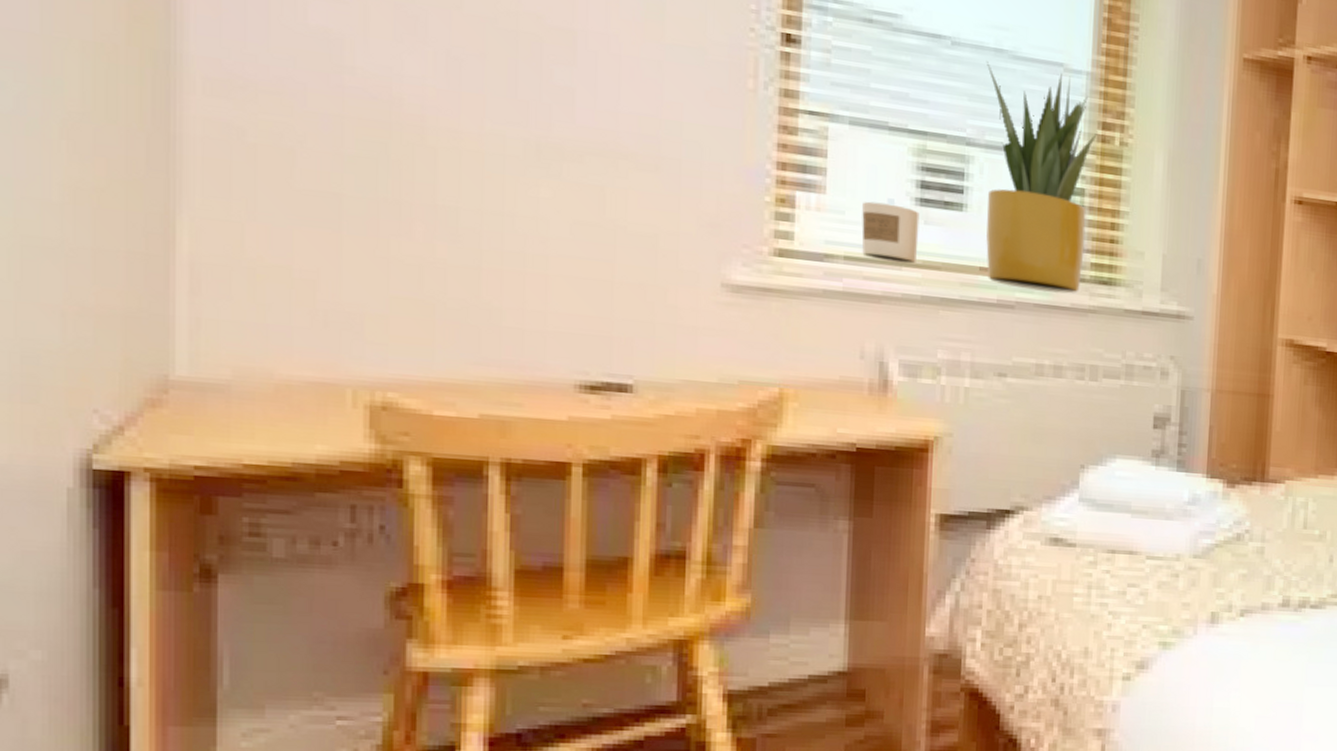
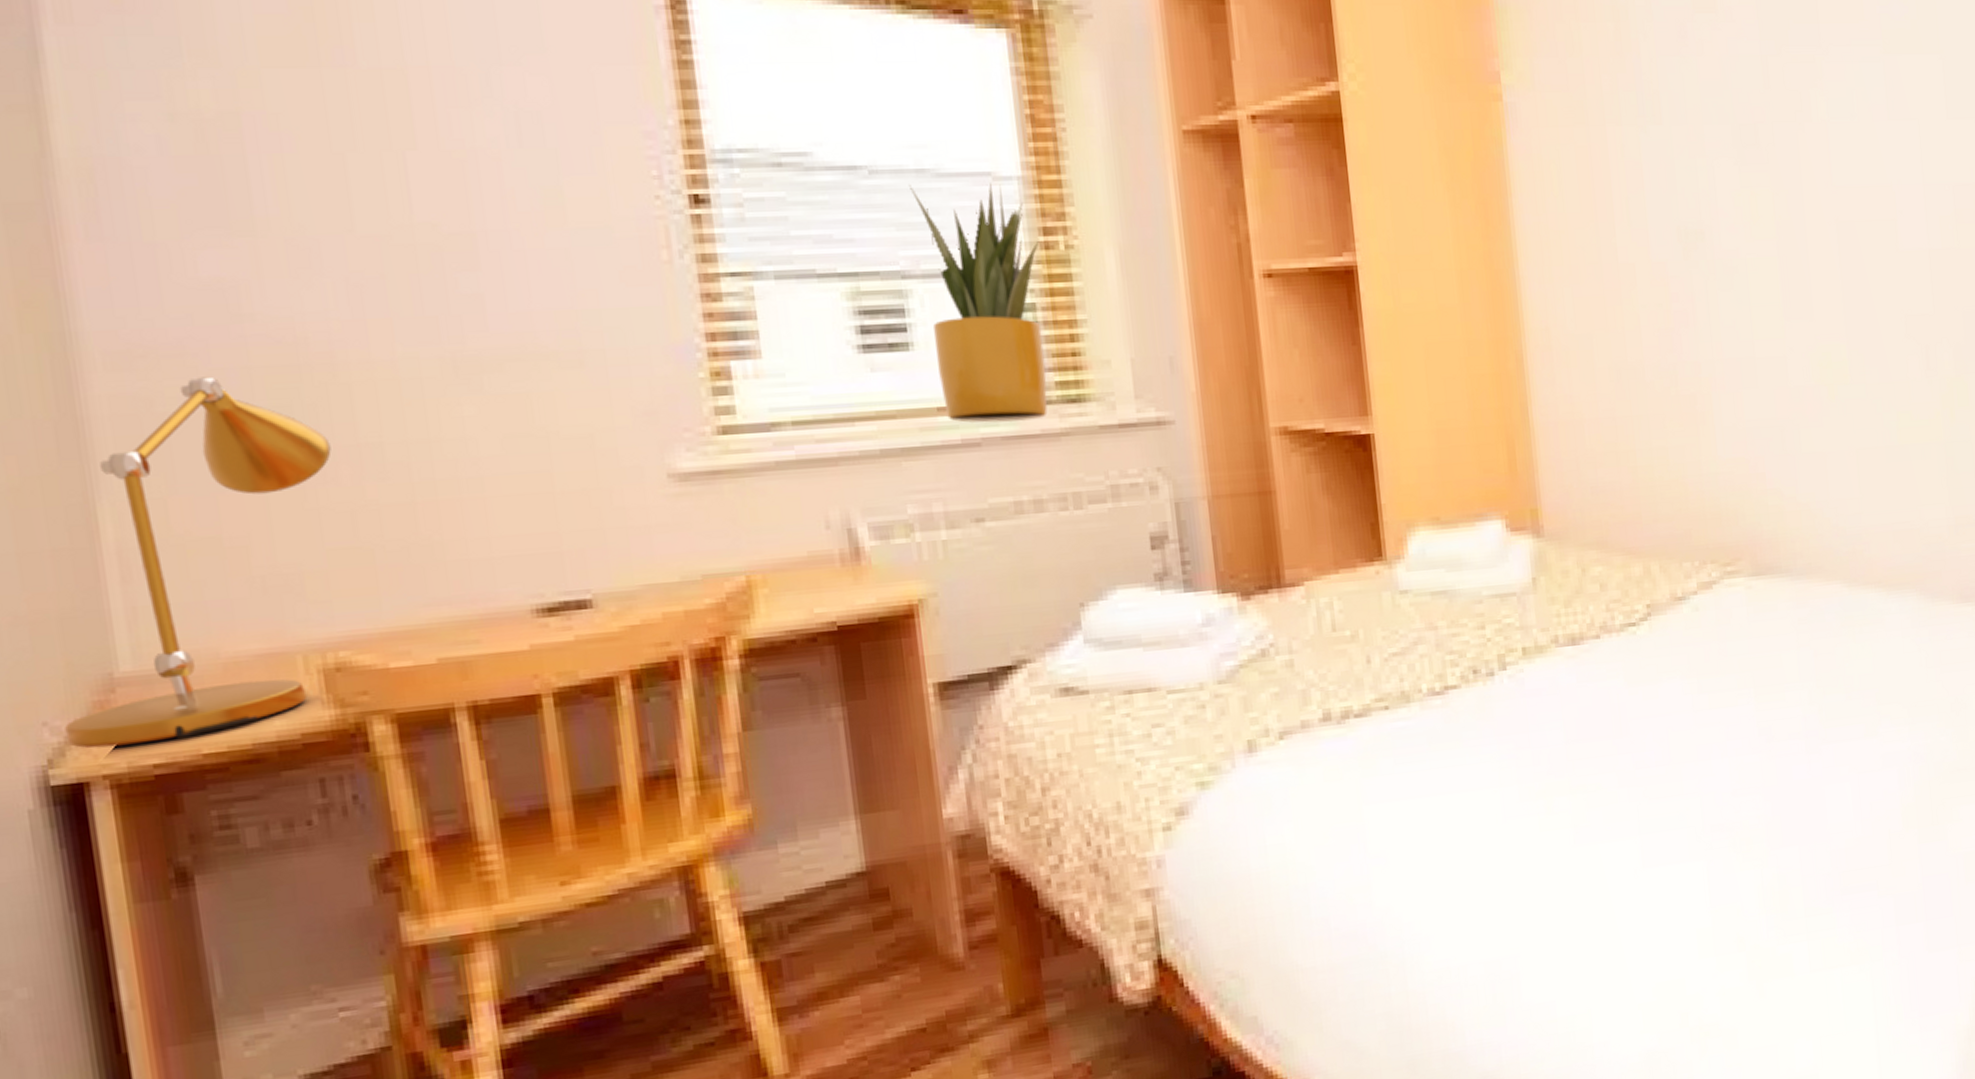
desk lamp: none [114,116,409,448] -> present [64,377,332,749]
candle: present [861,198,920,264] -> none [802,350,869,420]

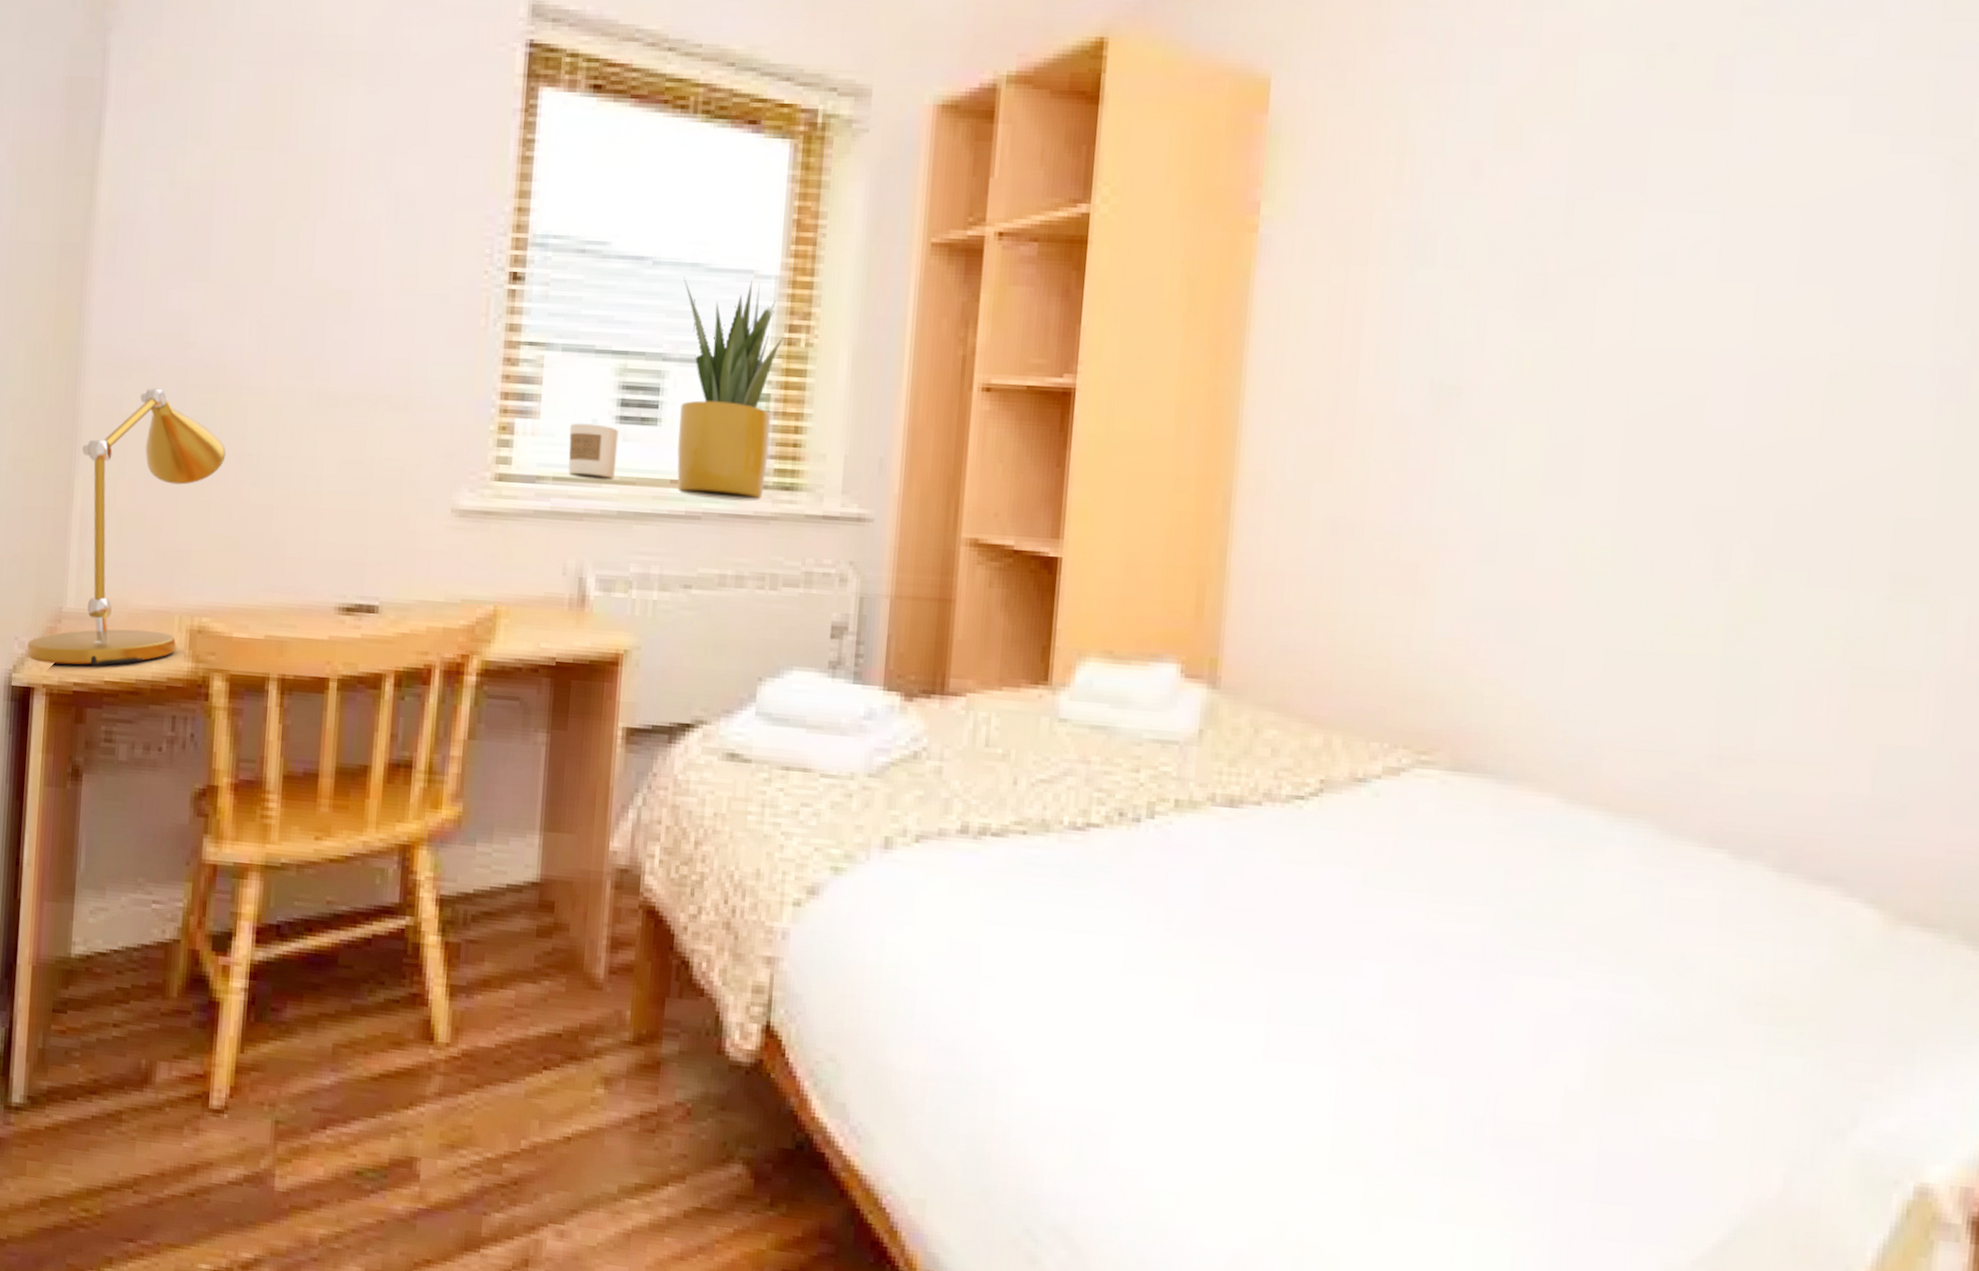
candle: none [802,350,869,420] -> present [568,418,619,481]

